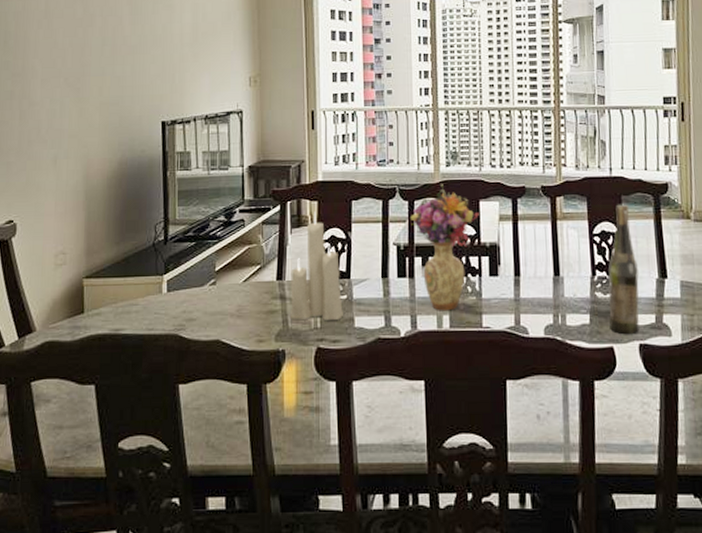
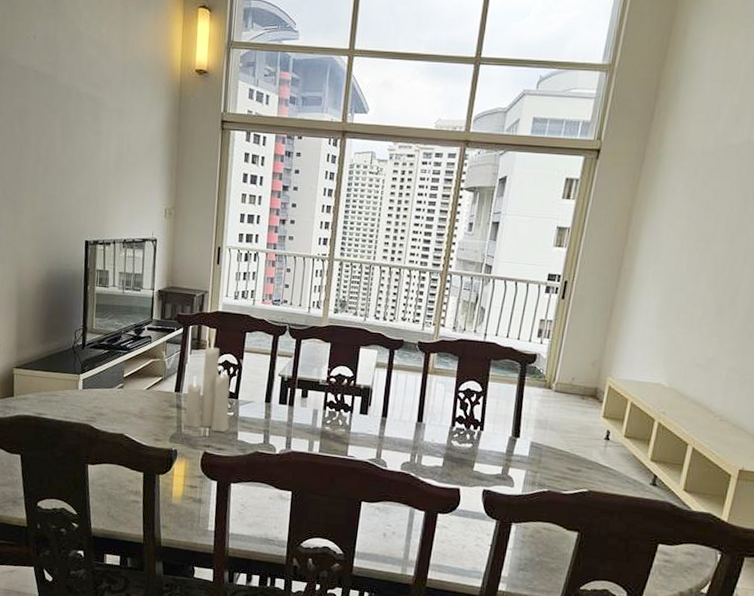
flower arrangement: present [411,184,482,311] -> none [296,328,361,438]
wine bottle: present [608,204,639,334] -> none [459,367,497,480]

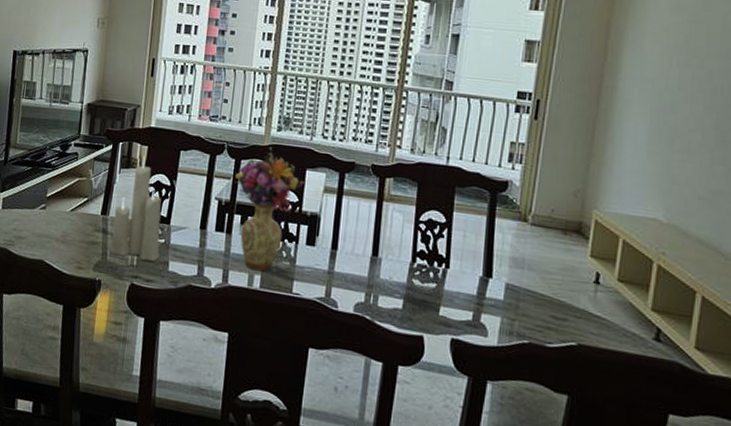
flower arrangement: none [296,328,361,438] -> present [235,147,307,272]

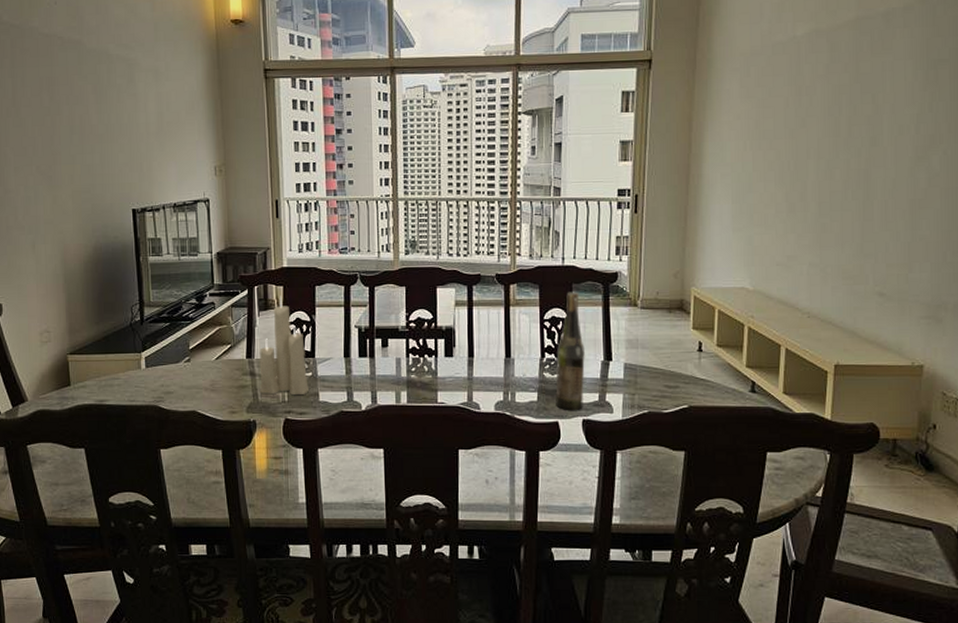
flower arrangement: present [235,147,307,272] -> none [371,271,439,388]
wine bottle: none [422,195,462,327] -> present [555,292,585,410]

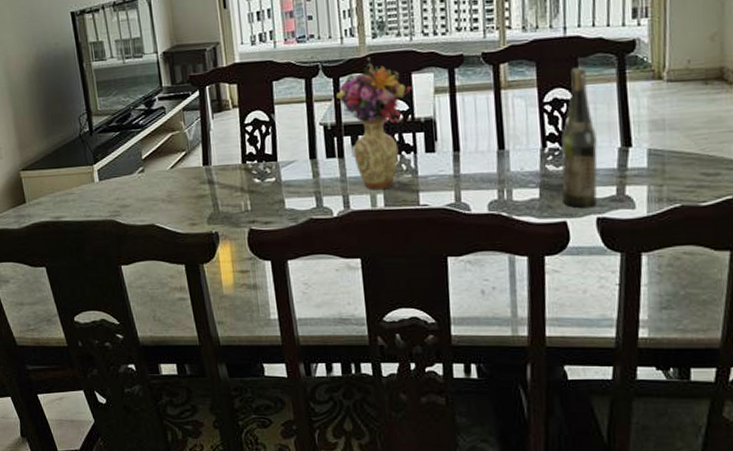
candle: present [259,296,310,395] -> none [216,95,274,203]
flower arrangement: none [371,271,439,388] -> present [337,58,415,190]

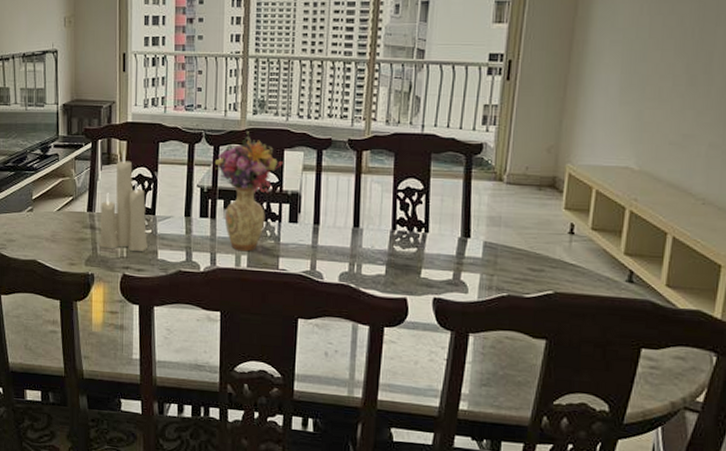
candle: none [216,95,274,203] -> present [100,151,149,251]
wine bottle: present [561,67,598,208] -> none [405,162,441,287]

